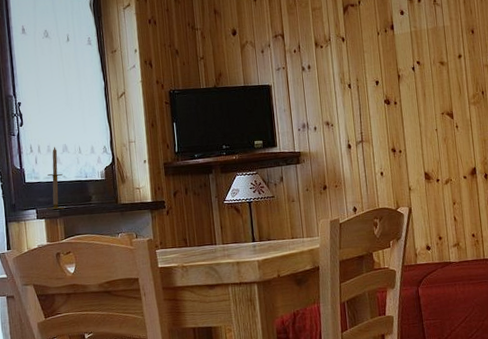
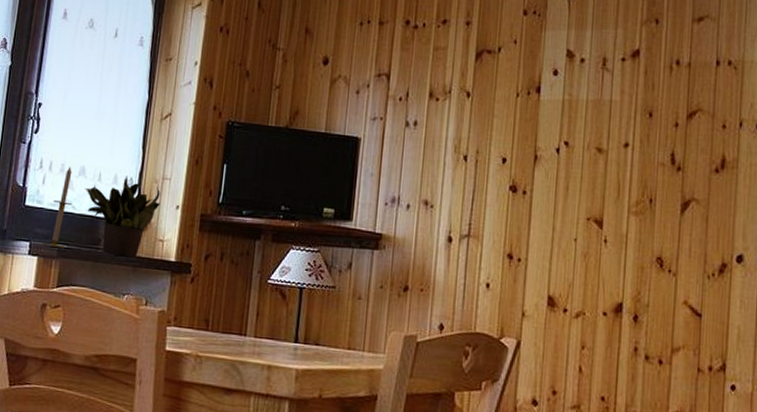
potted plant: none [70,145,131,207] -> present [85,175,160,258]

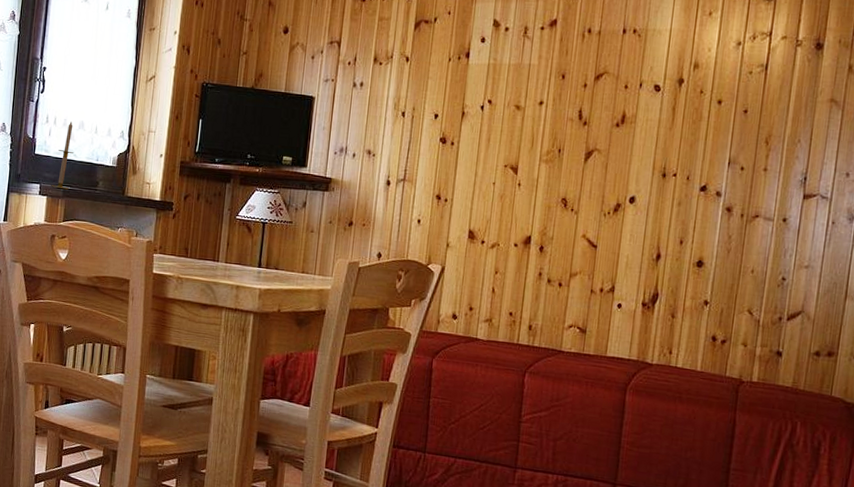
potted plant: present [85,175,160,258] -> none [84,129,147,198]

